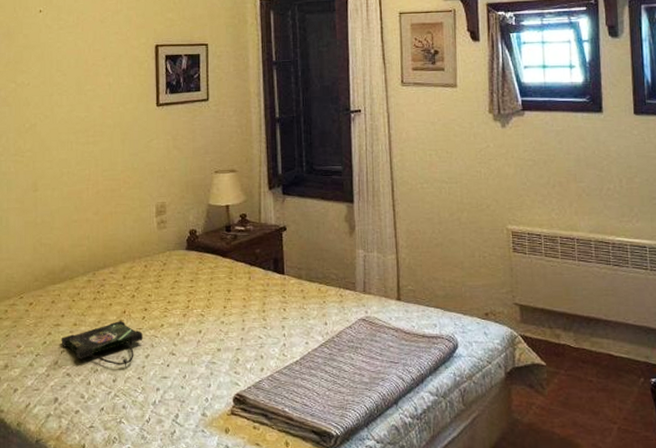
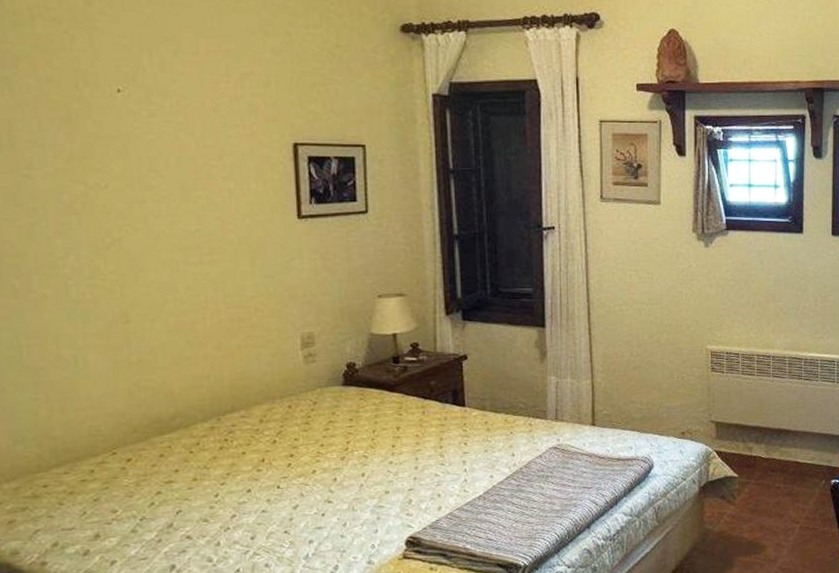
photo frame: present [61,320,143,368] -> none [175,469,289,522]

